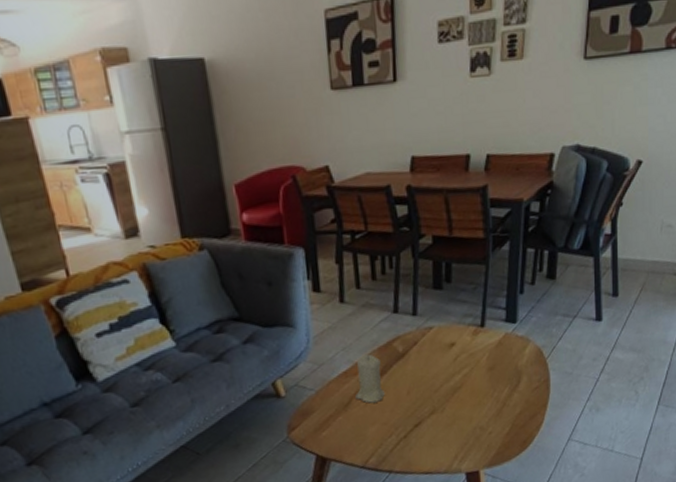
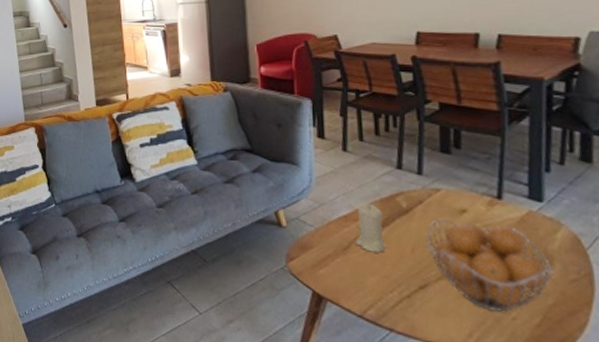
fruit basket: none [420,351,521,432] -> present [426,219,553,312]

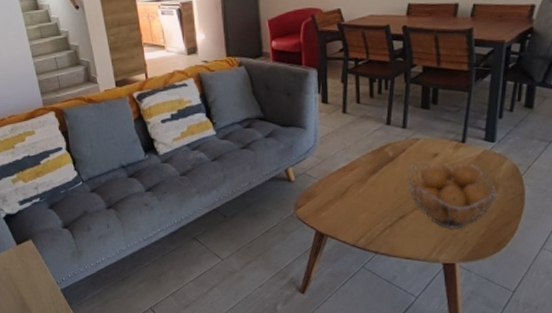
candle: present [355,203,386,253] -> none [351,155,375,195]

